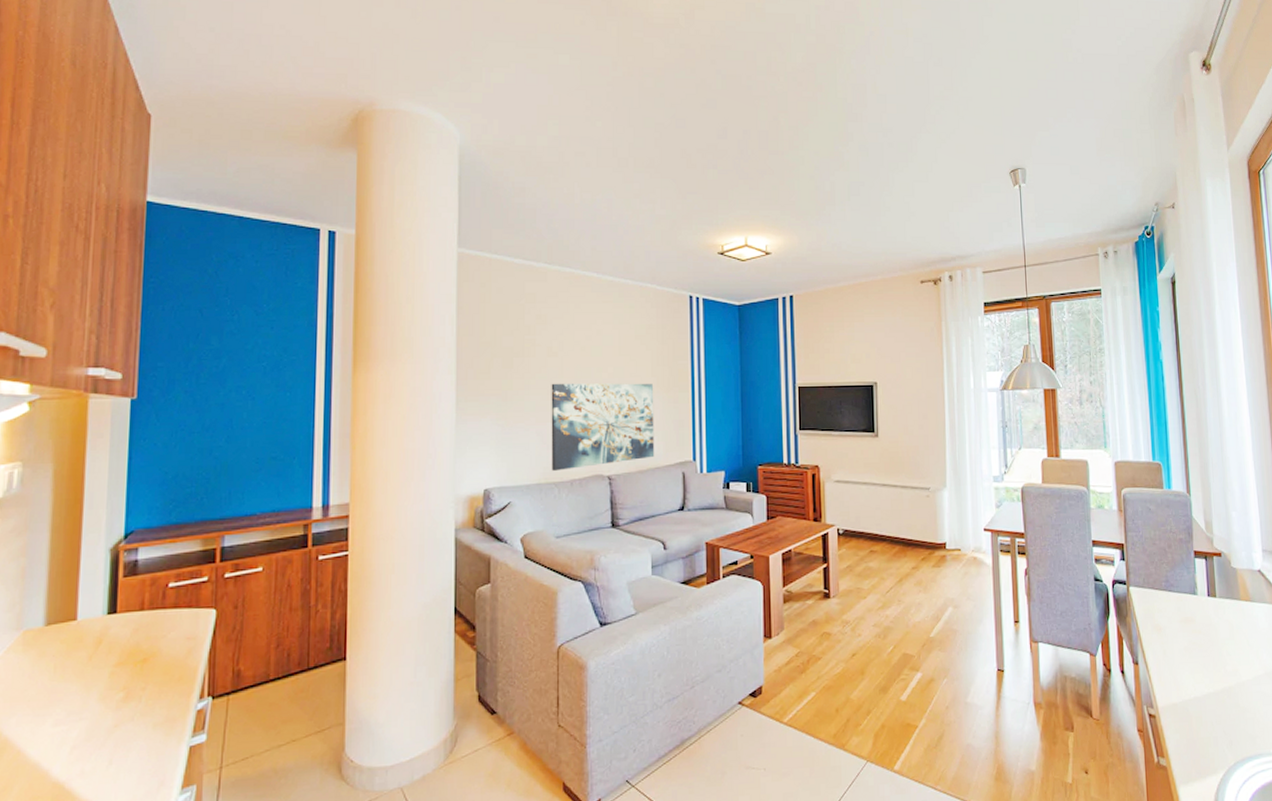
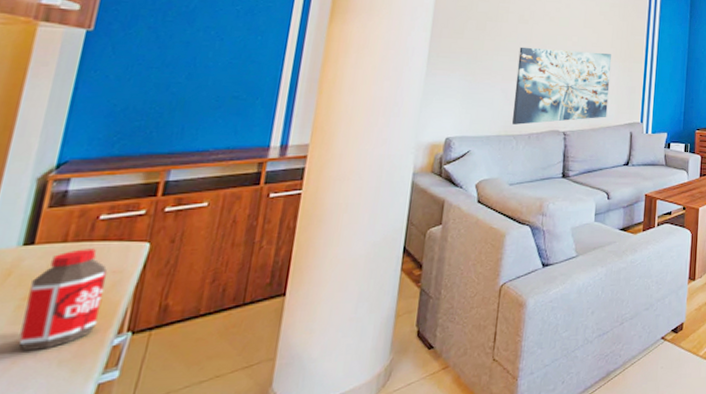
bottle: none [117,616,183,716] -> present [18,248,108,352]

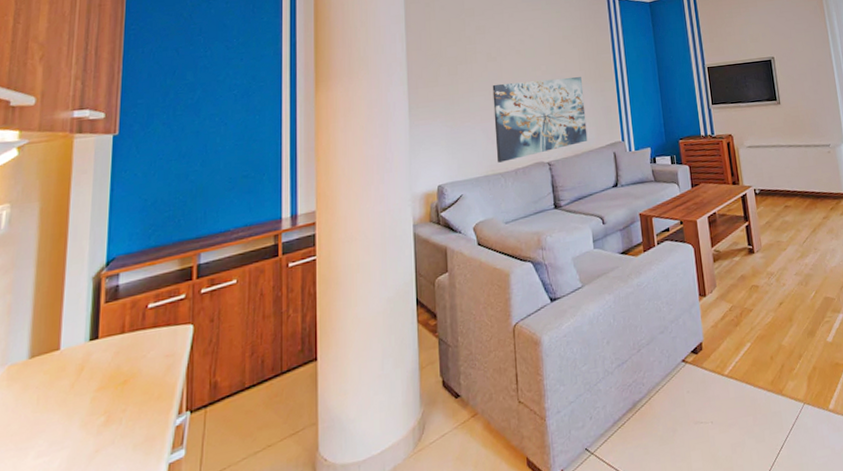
bottle: present [18,248,108,352] -> none [98,336,162,441]

